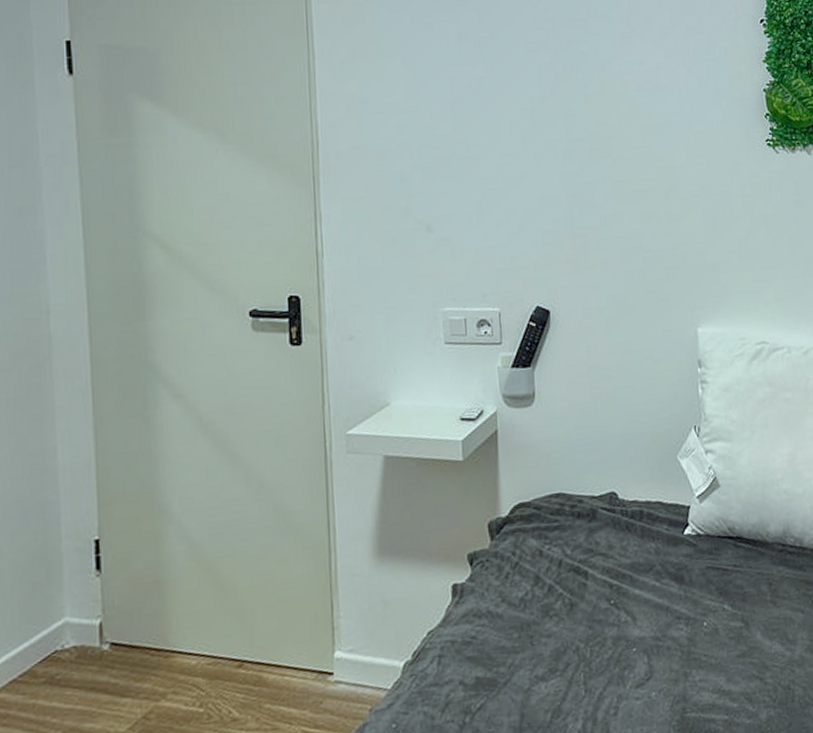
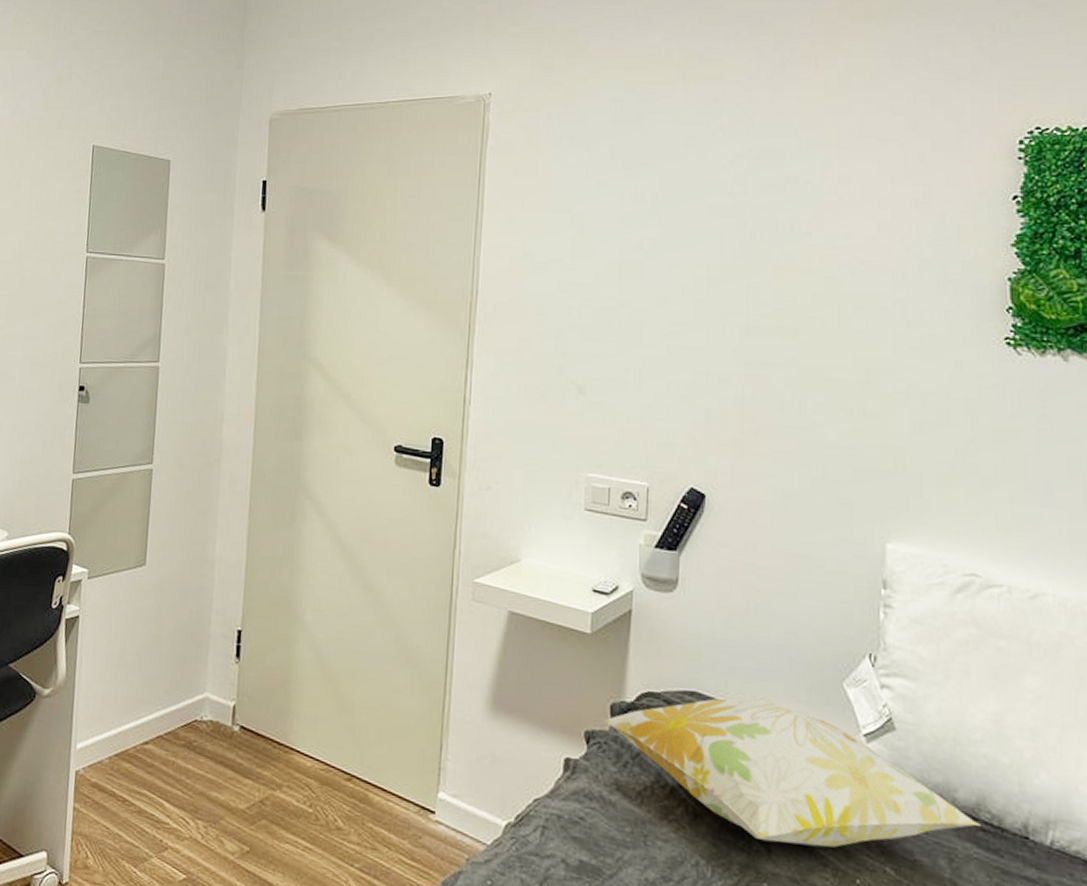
decorative pillow: none [483,484,788,612] -> present [603,696,981,848]

